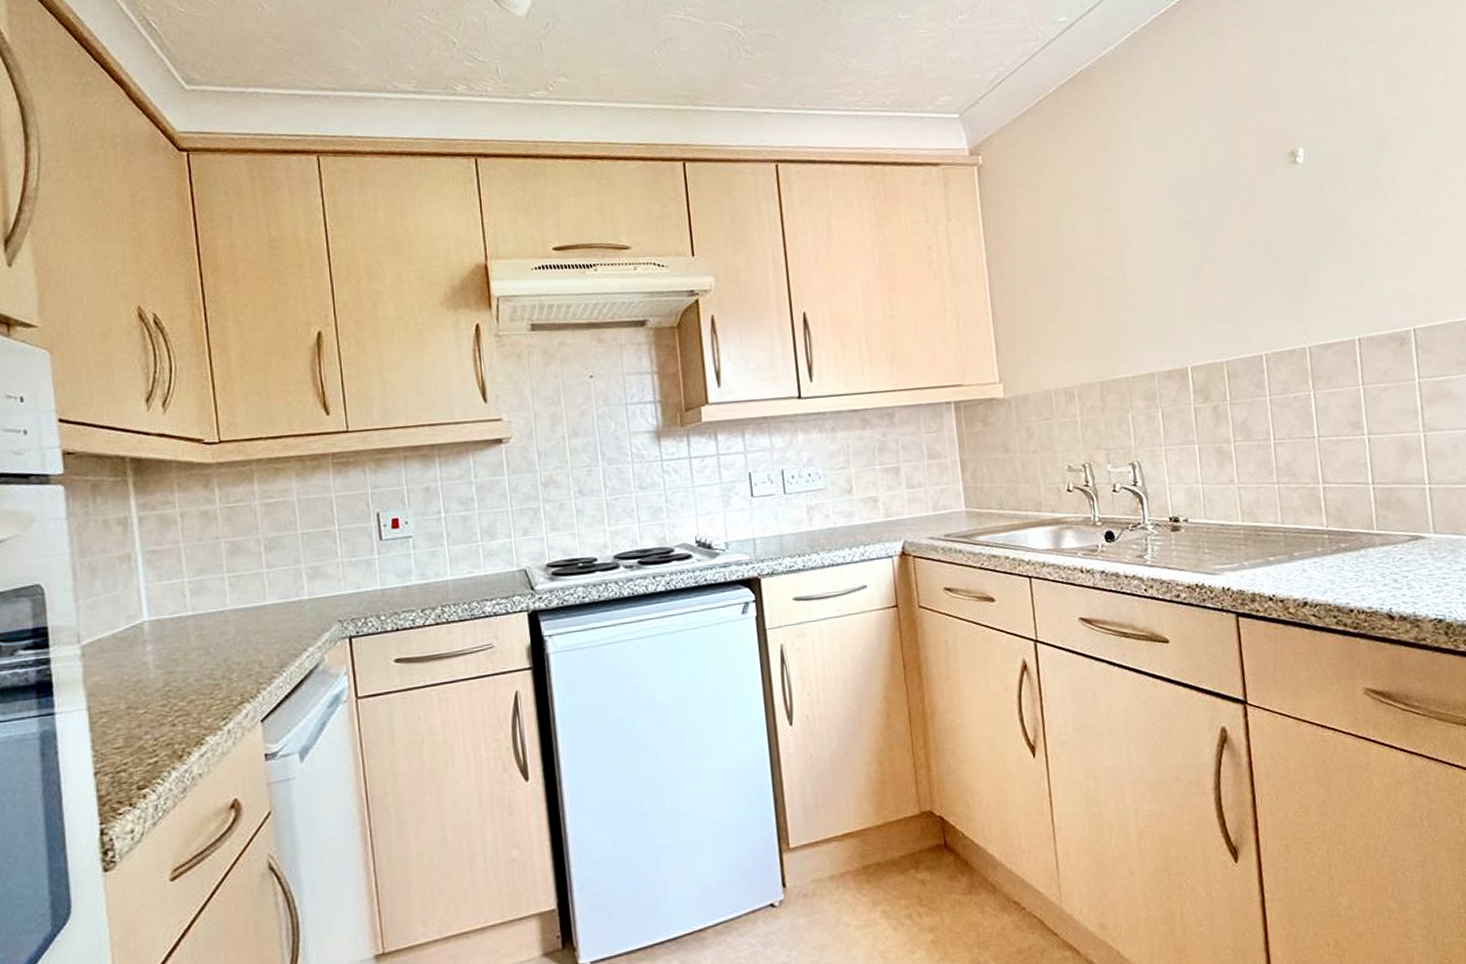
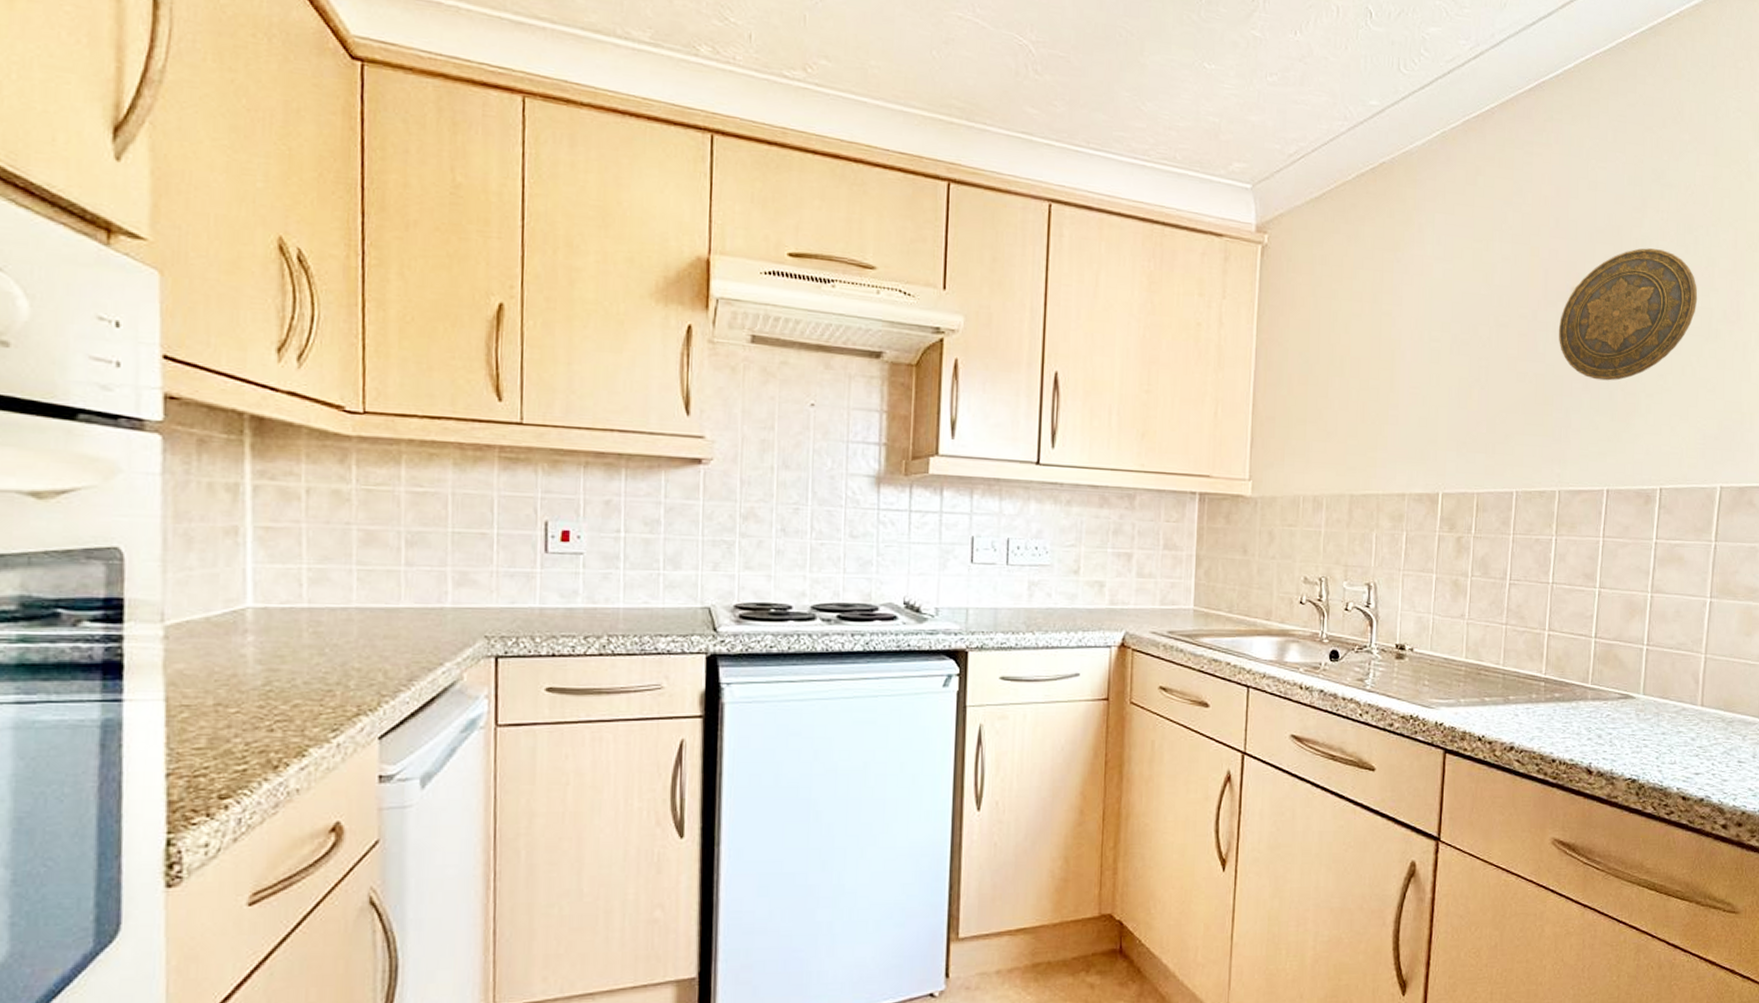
decorative plate: none [1280,101,1419,236] -> present [1558,248,1698,381]

